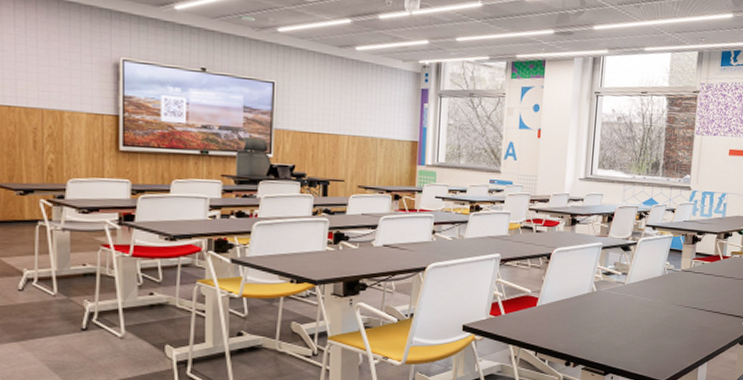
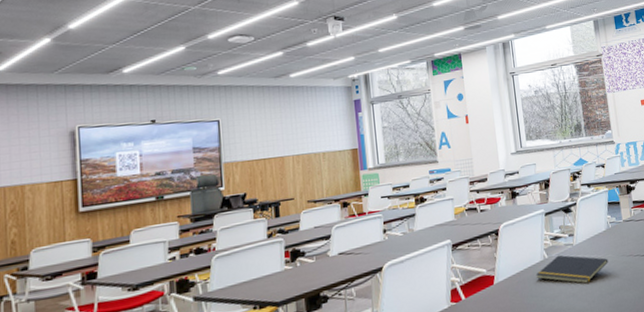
notepad: none [580,291,657,324] -> present [535,255,608,284]

